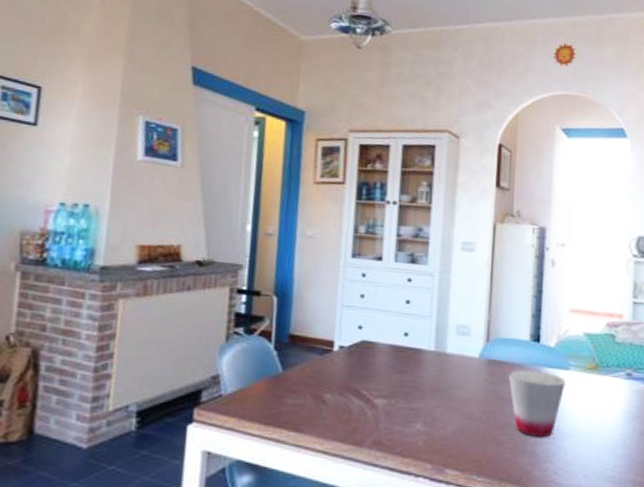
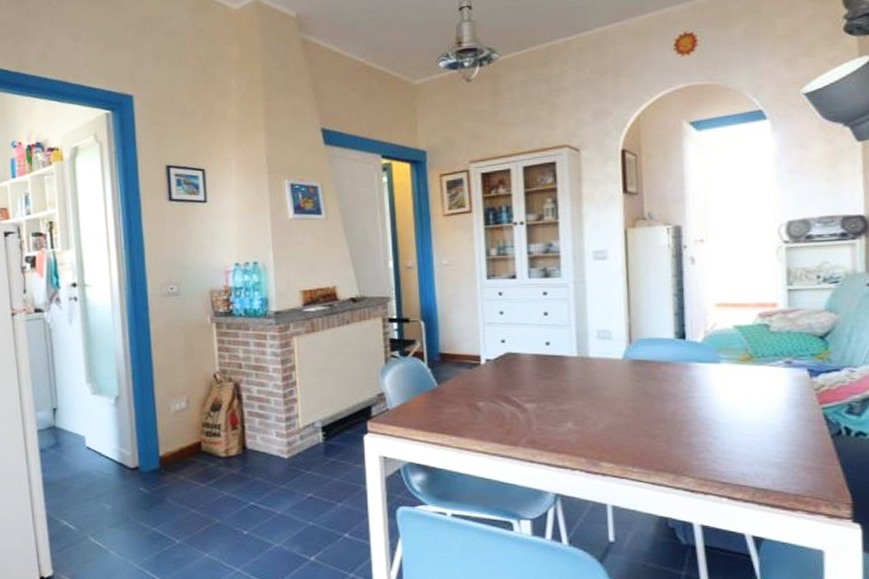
cup: present [508,369,567,438] -> none [654,366,719,429]

